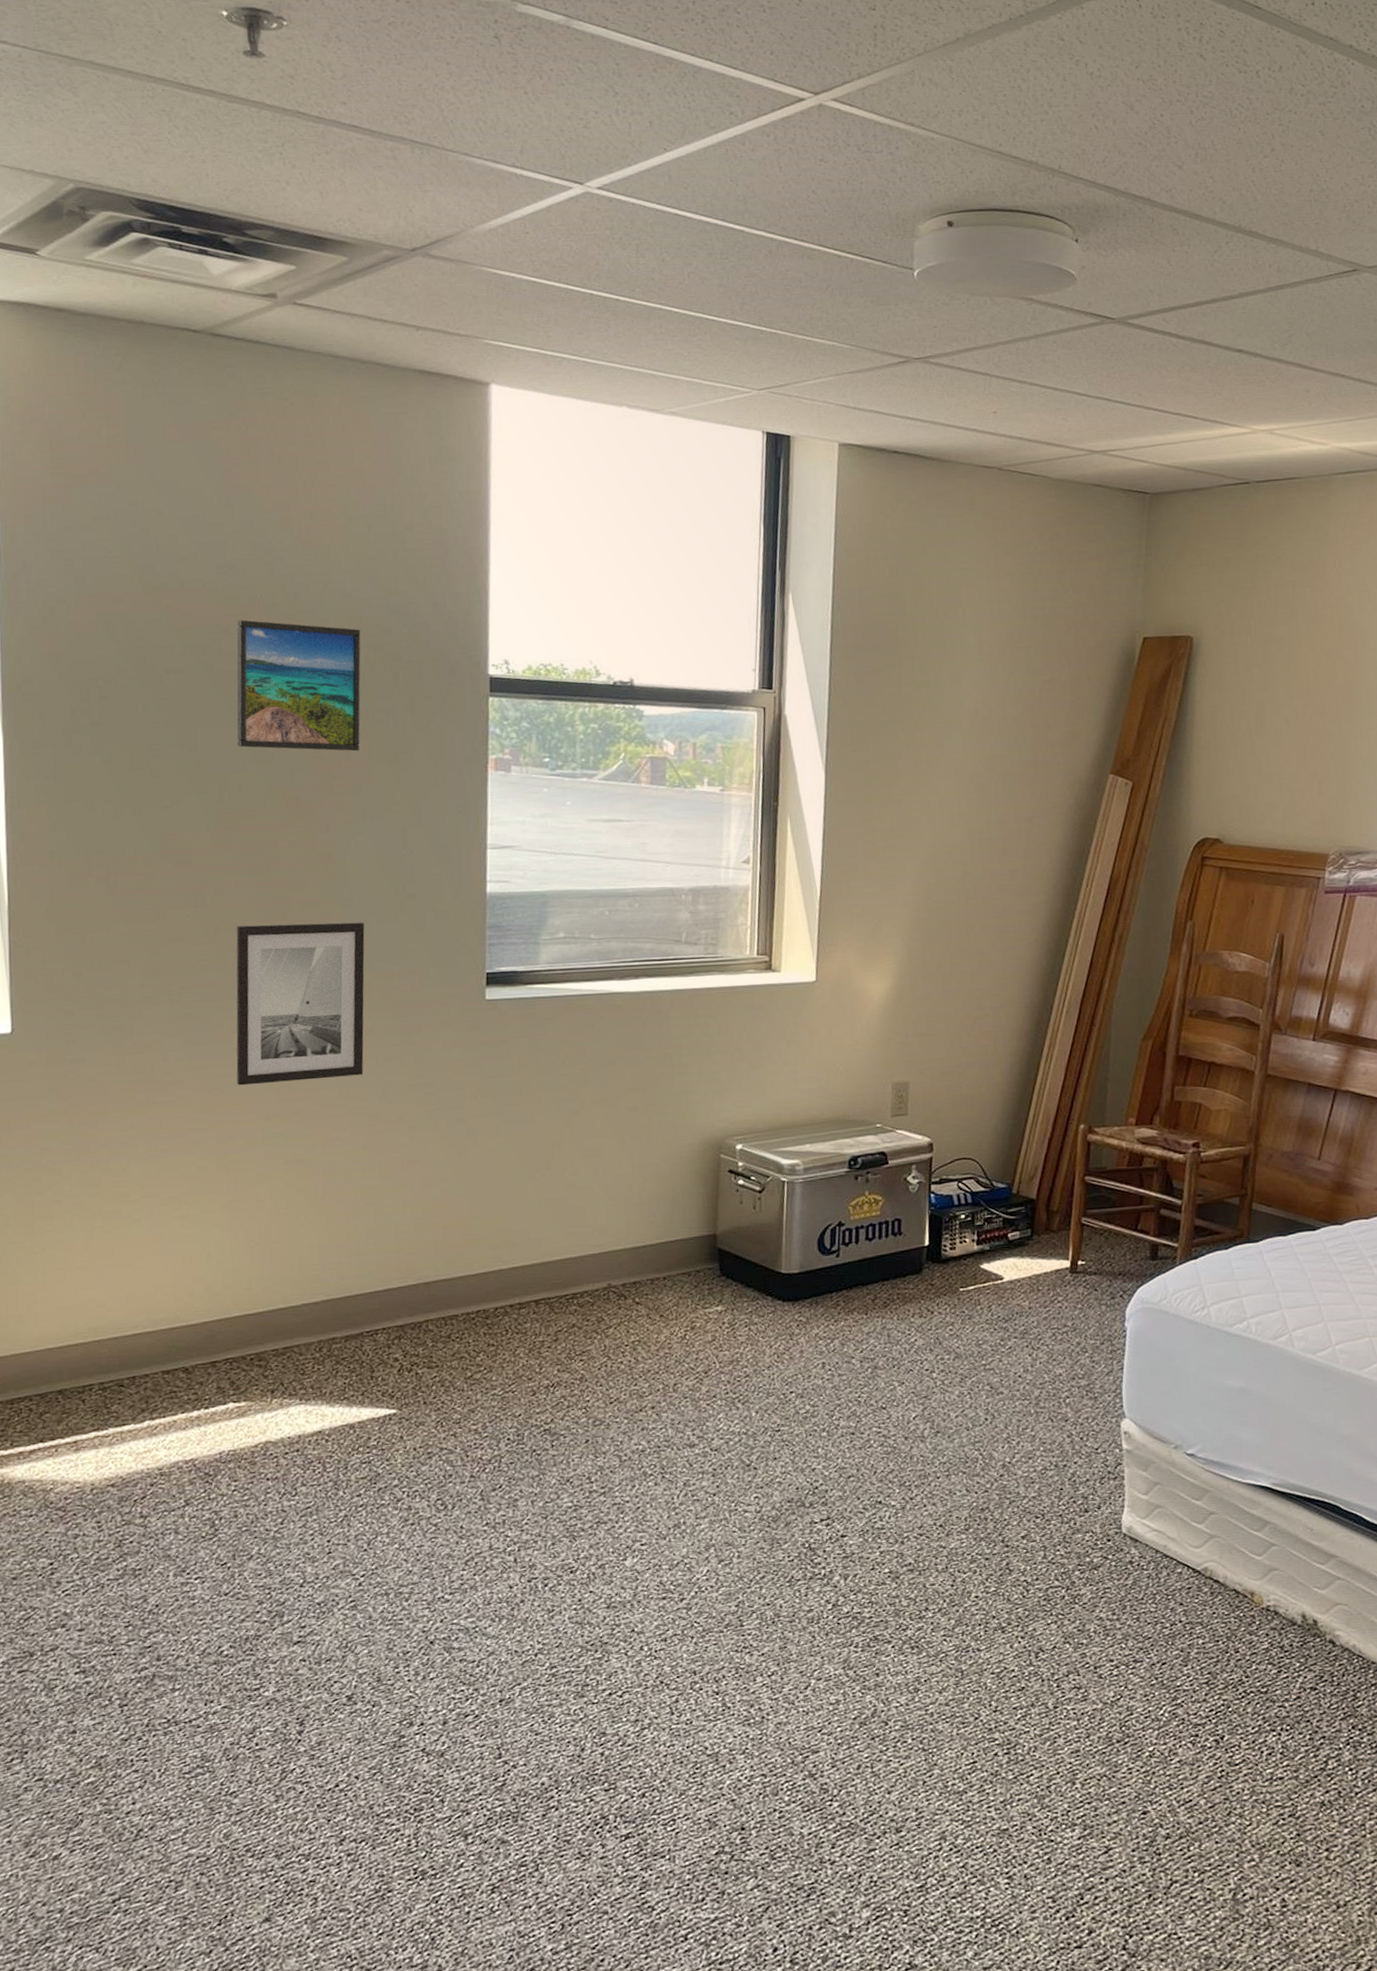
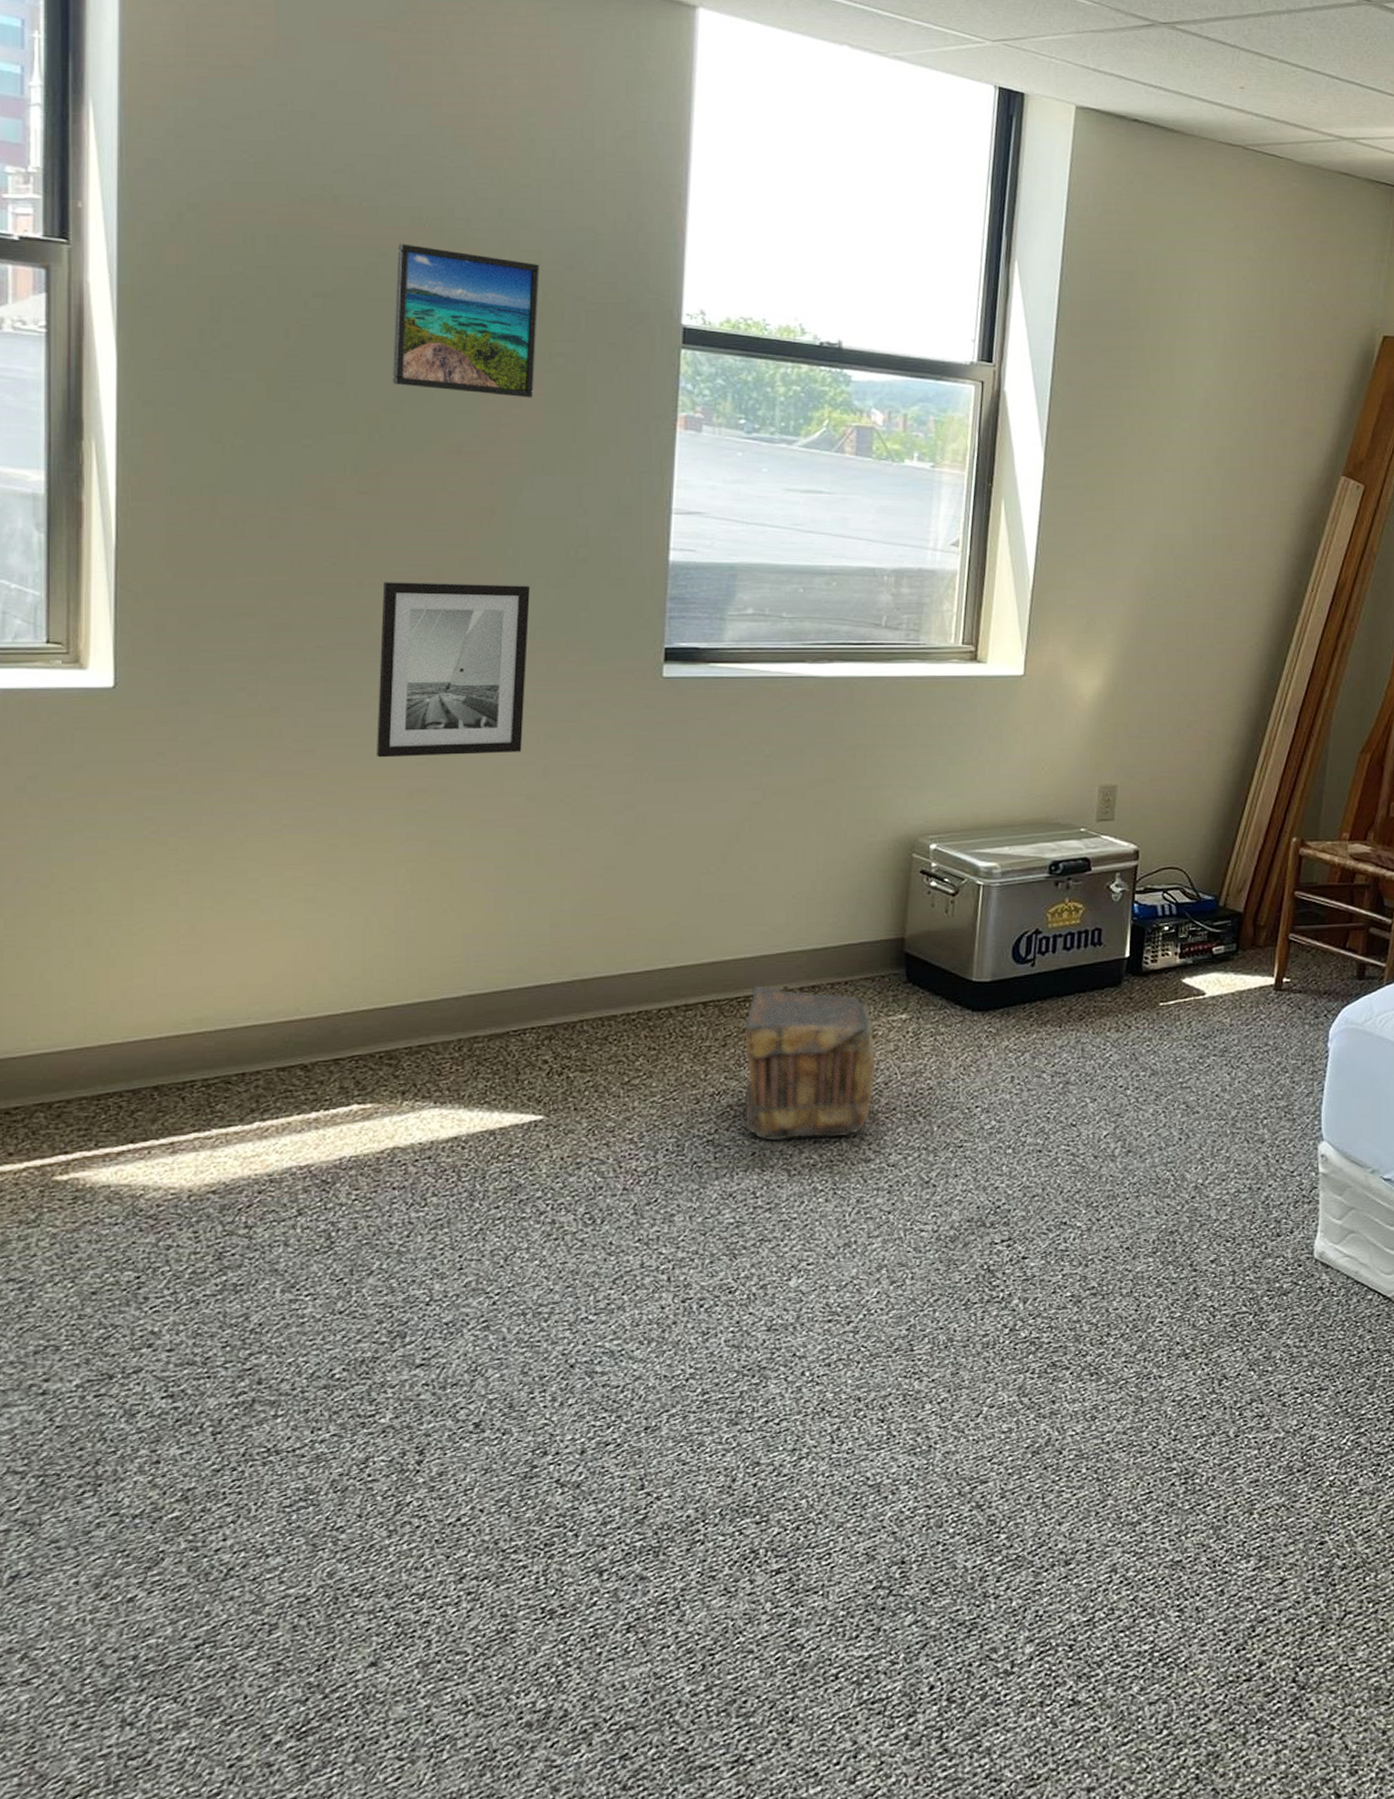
pouch: none [574,1283,696,1429] -> present [745,985,876,1141]

